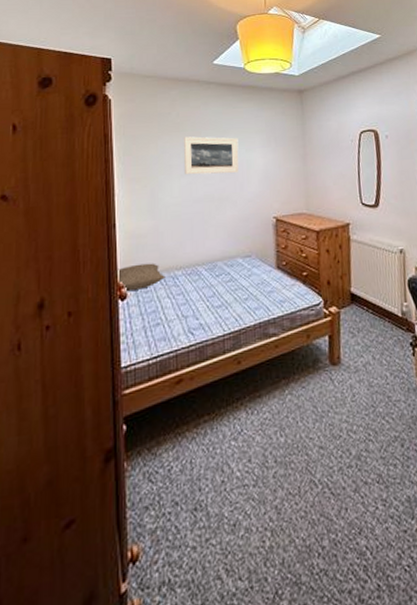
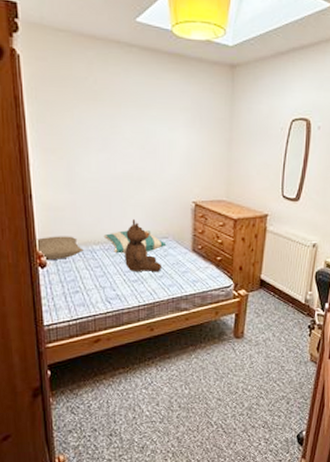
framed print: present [184,136,239,175] -> none [102,108,161,153]
pillow: none [185,250,250,278] -> present [103,230,167,254]
teddy bear: none [208,240,246,296] -> present [125,219,161,271]

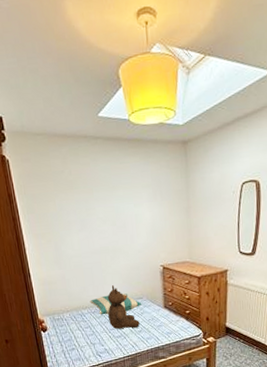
pillow: present [36,236,84,259] -> none [37,304,75,325]

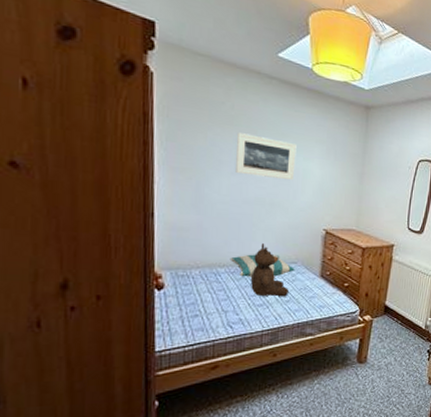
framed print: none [78,193,129,230] -> present [236,133,297,181]

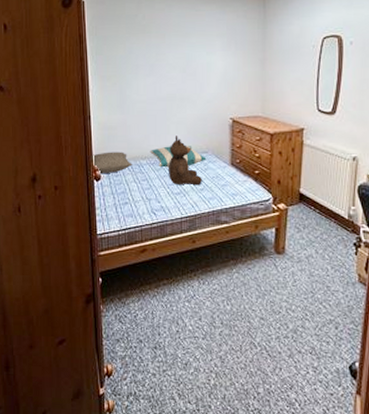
pillow: none [155,256,207,281] -> present [93,152,132,173]
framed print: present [236,133,297,181] -> none [149,38,200,75]

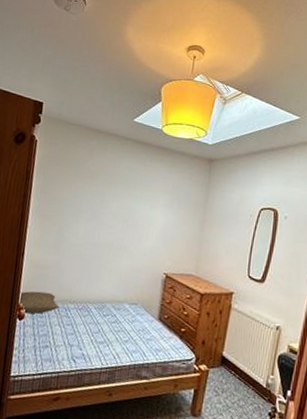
pillow: present [150,146,207,168] -> none [79,293,136,316]
teddy bear: present [169,136,202,184] -> none [95,284,128,336]

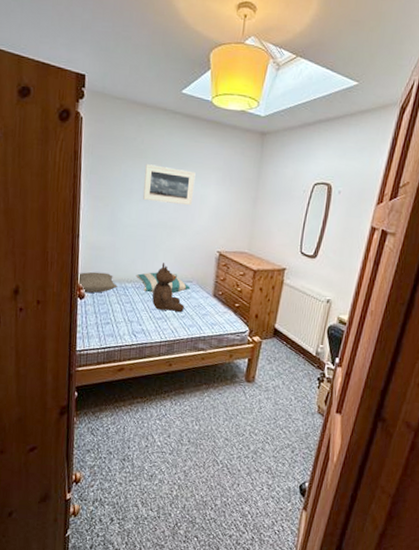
pillow: none [79,293,136,316] -> present [136,272,191,294]
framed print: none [91,185,144,227] -> present [143,164,196,206]
teddy bear: none [95,284,128,336] -> present [152,263,184,312]

